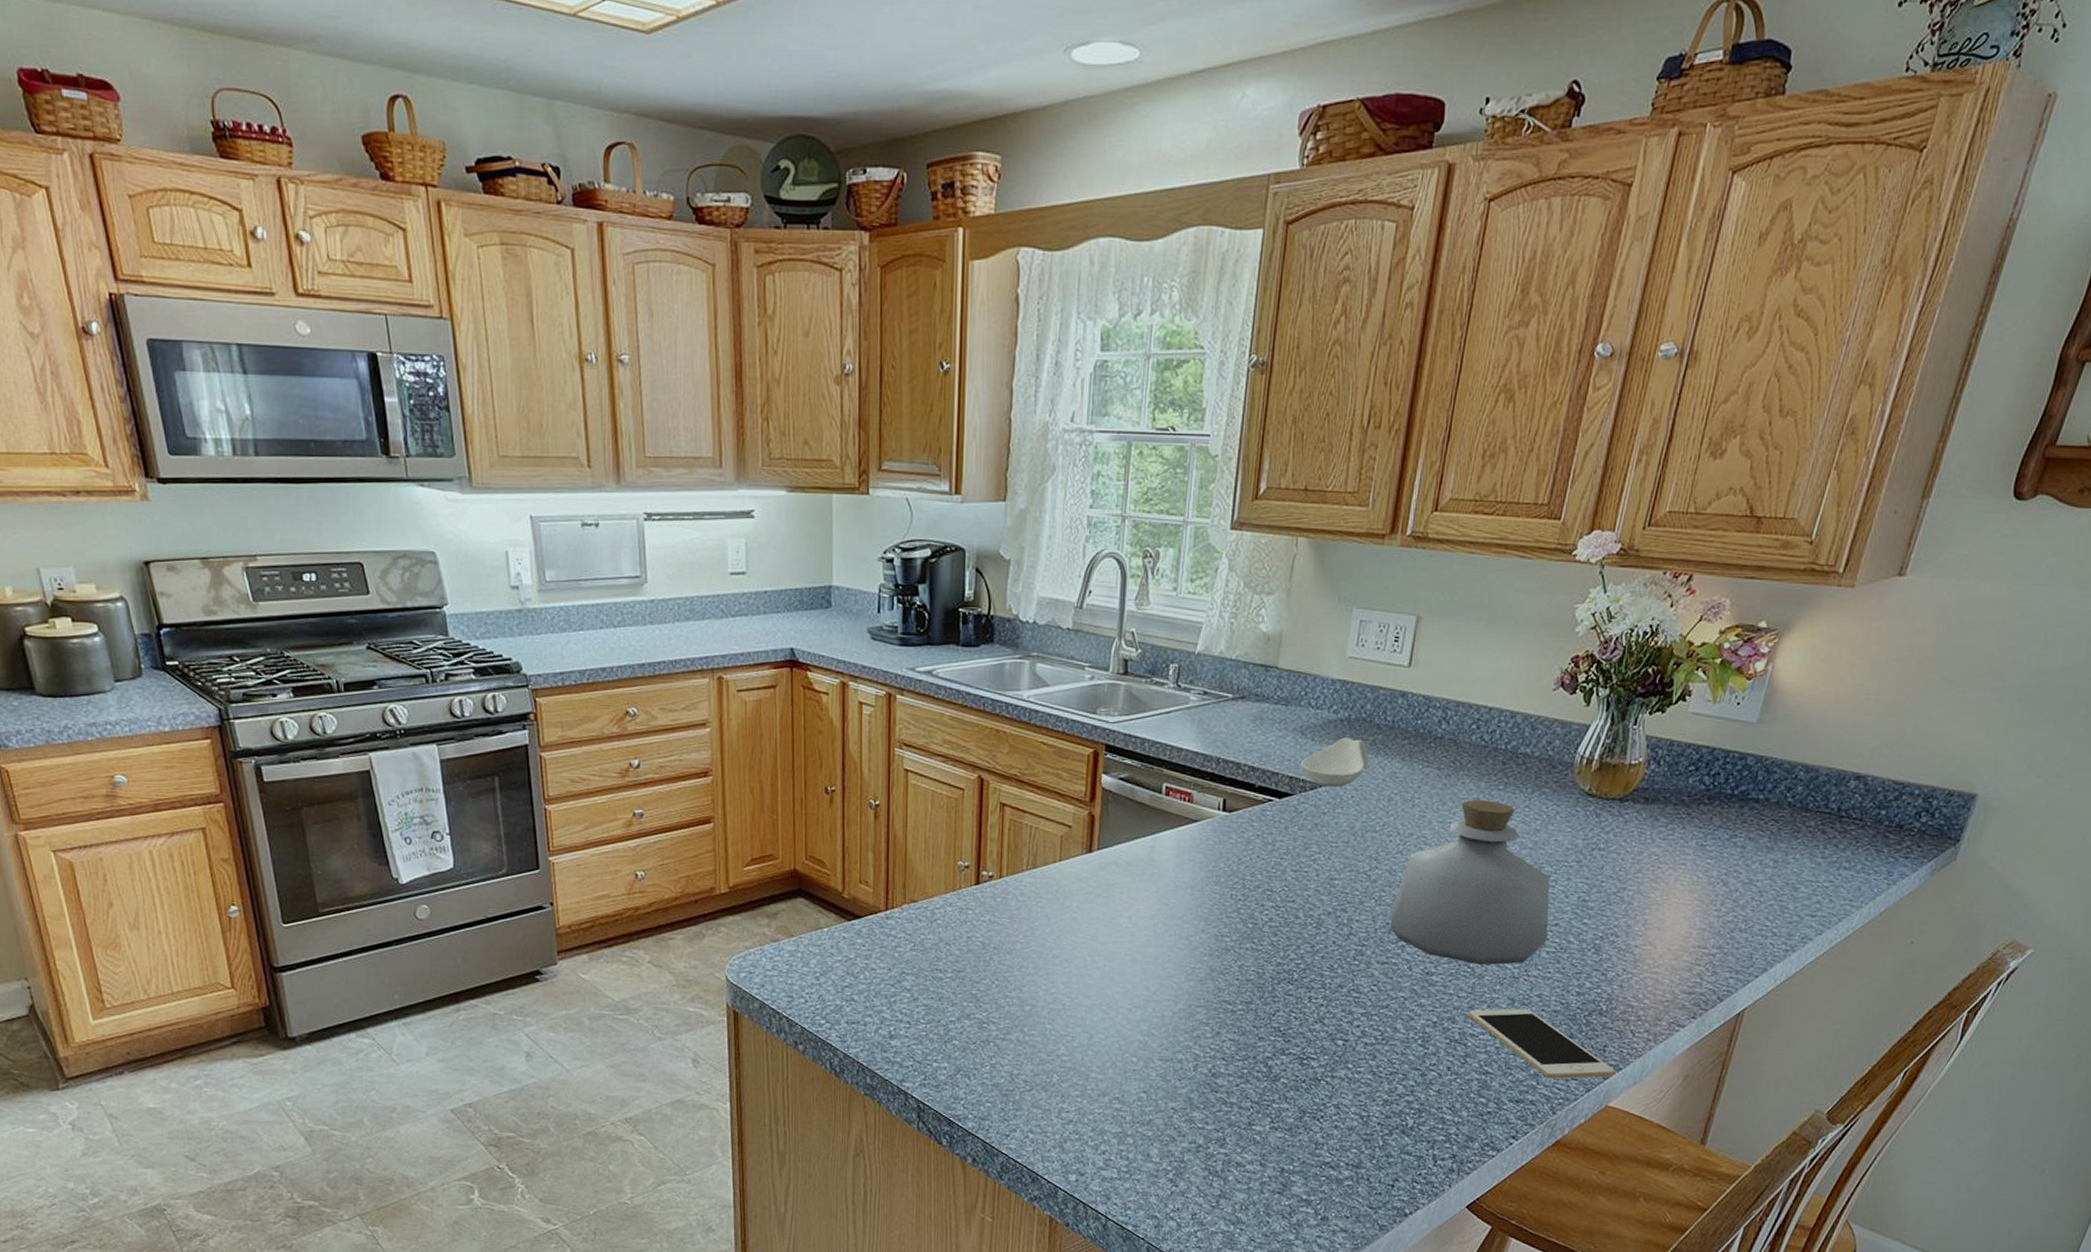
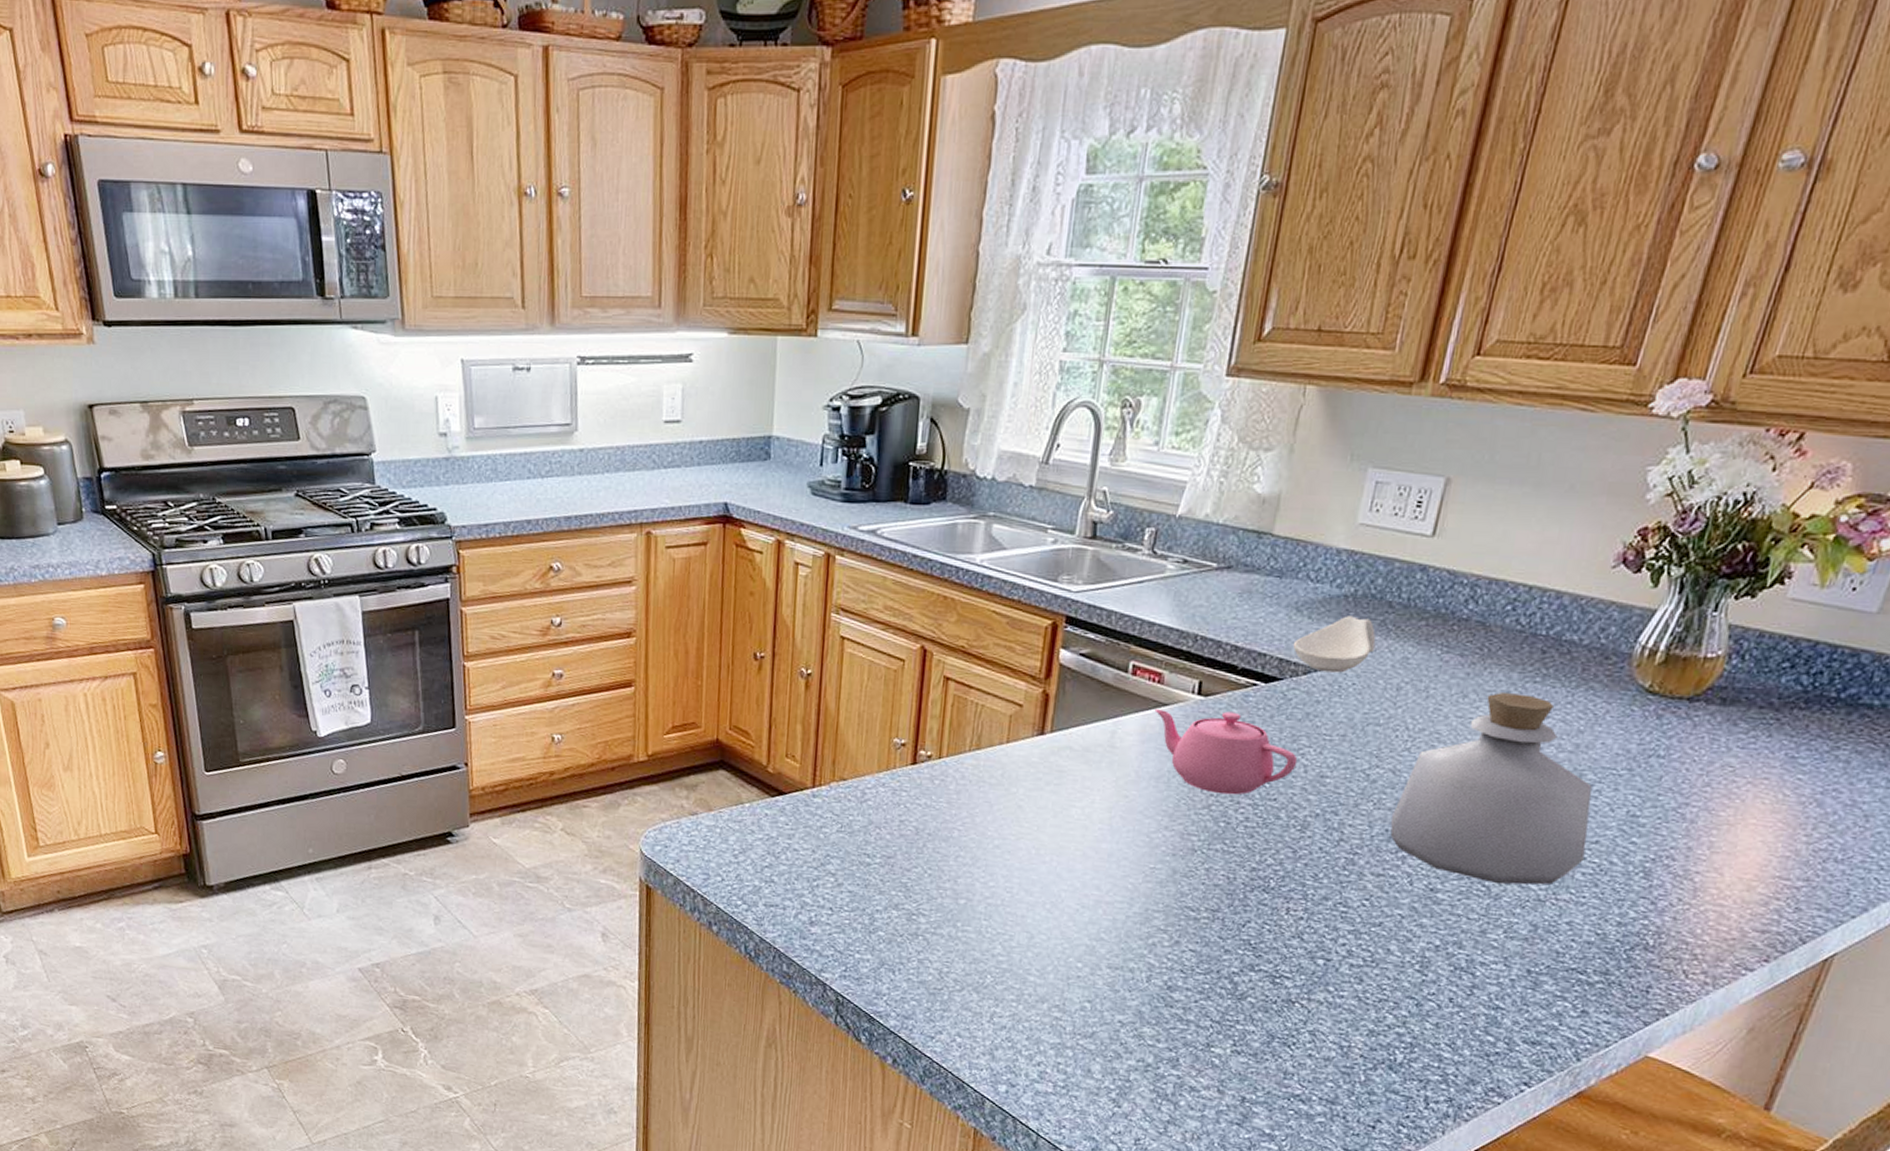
teapot: none [1187,824,1310,899] -> present [1155,708,1298,795]
cell phone: present [1468,1008,1616,1079] -> none [1479,934,1661,1023]

